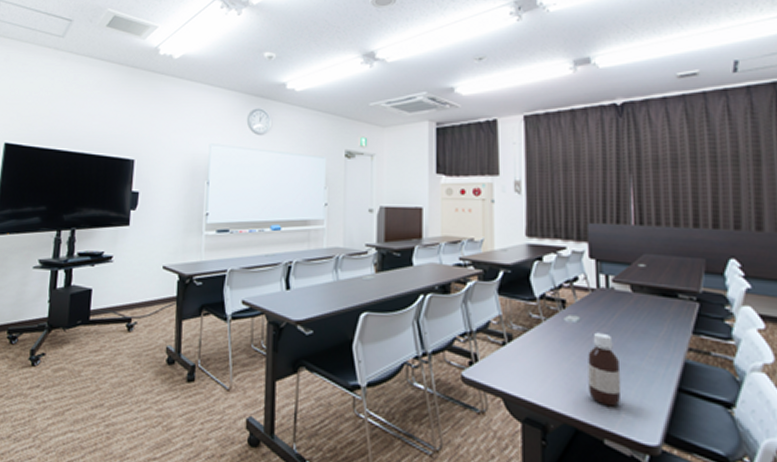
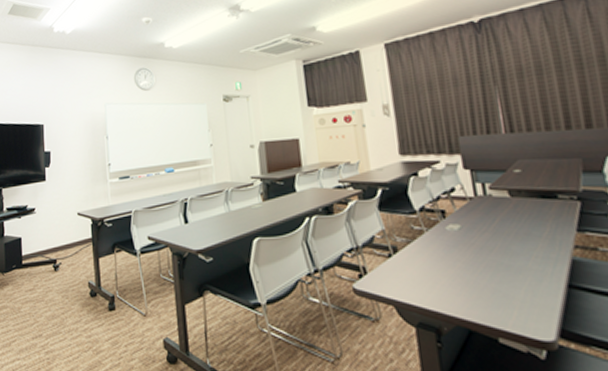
bottle: present [588,332,622,407] -> none [472,238,512,307]

